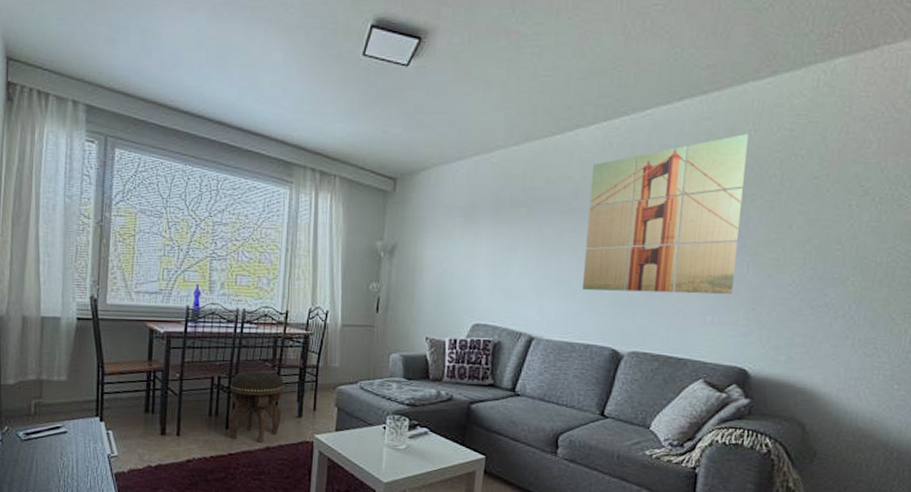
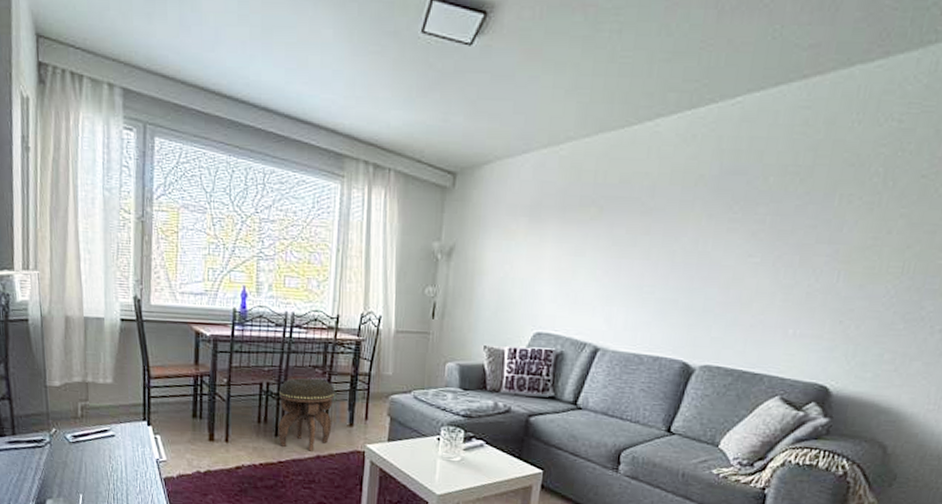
wall art: present [583,133,748,294] -> none [655,124,851,305]

